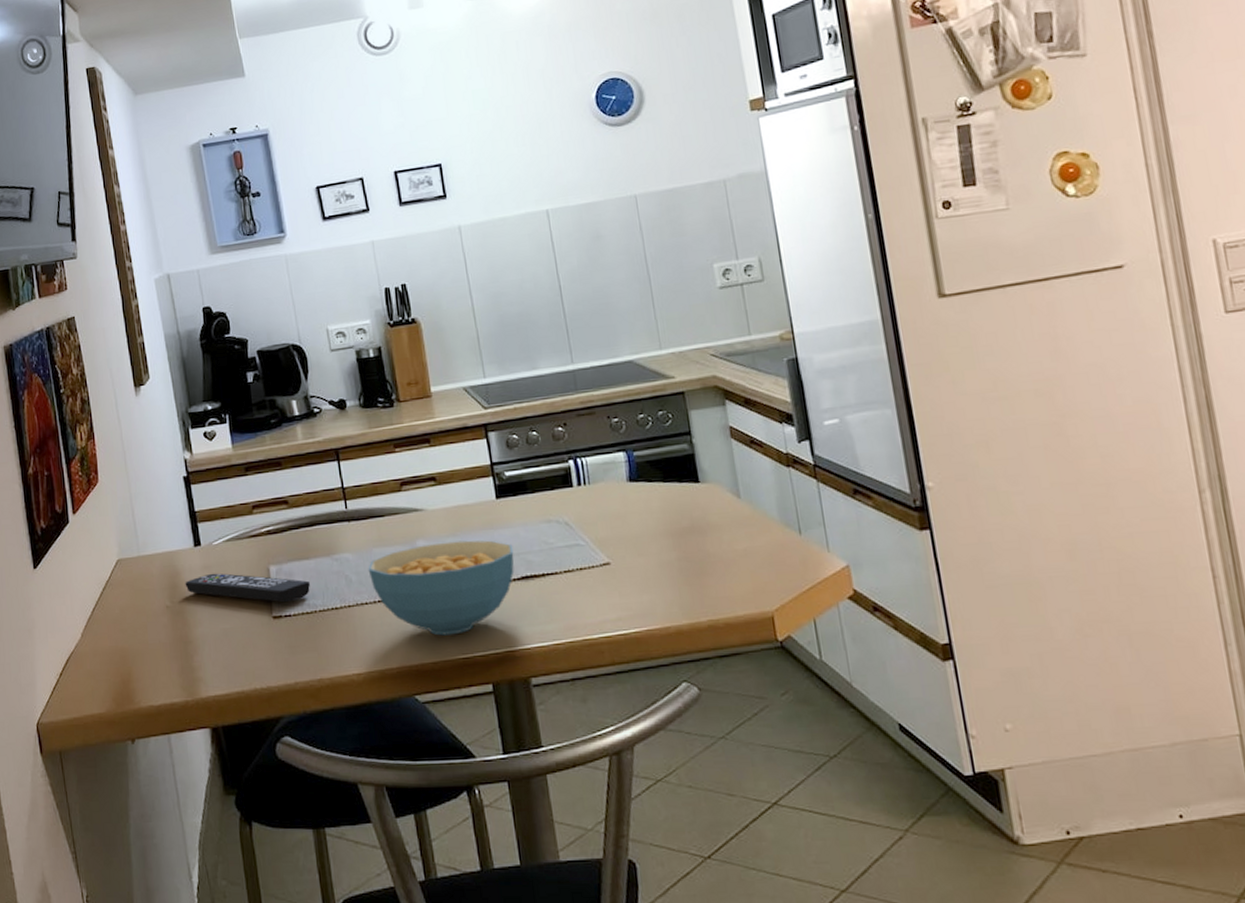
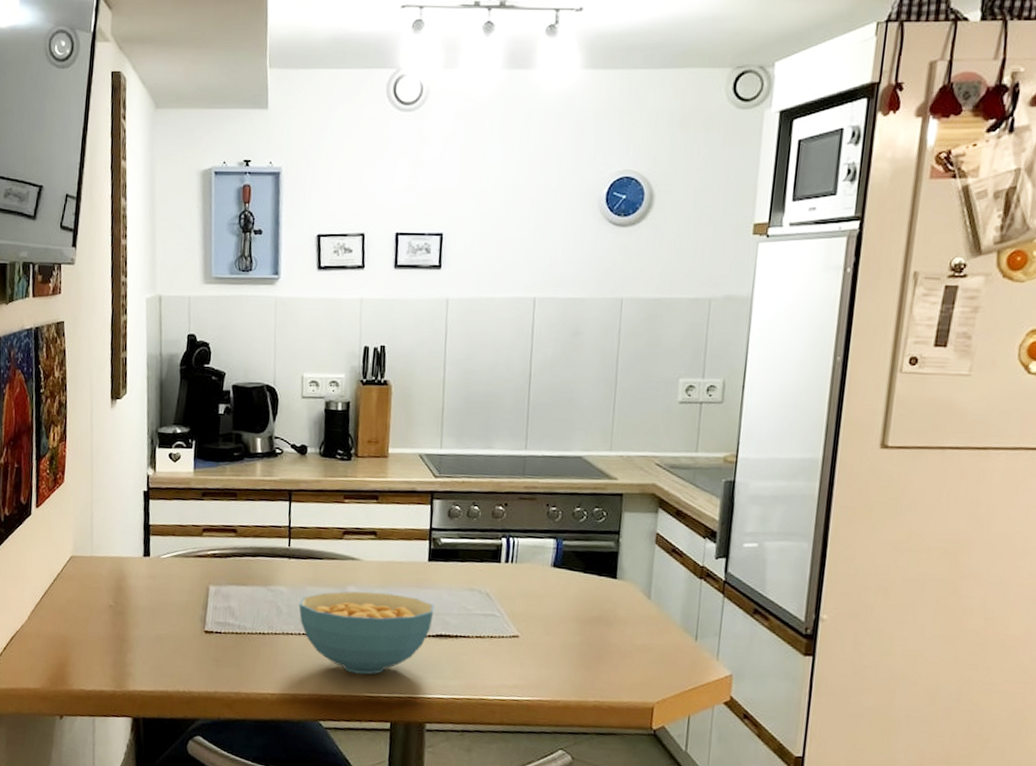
remote control: present [185,573,310,603] -> none [129,583,243,621]

